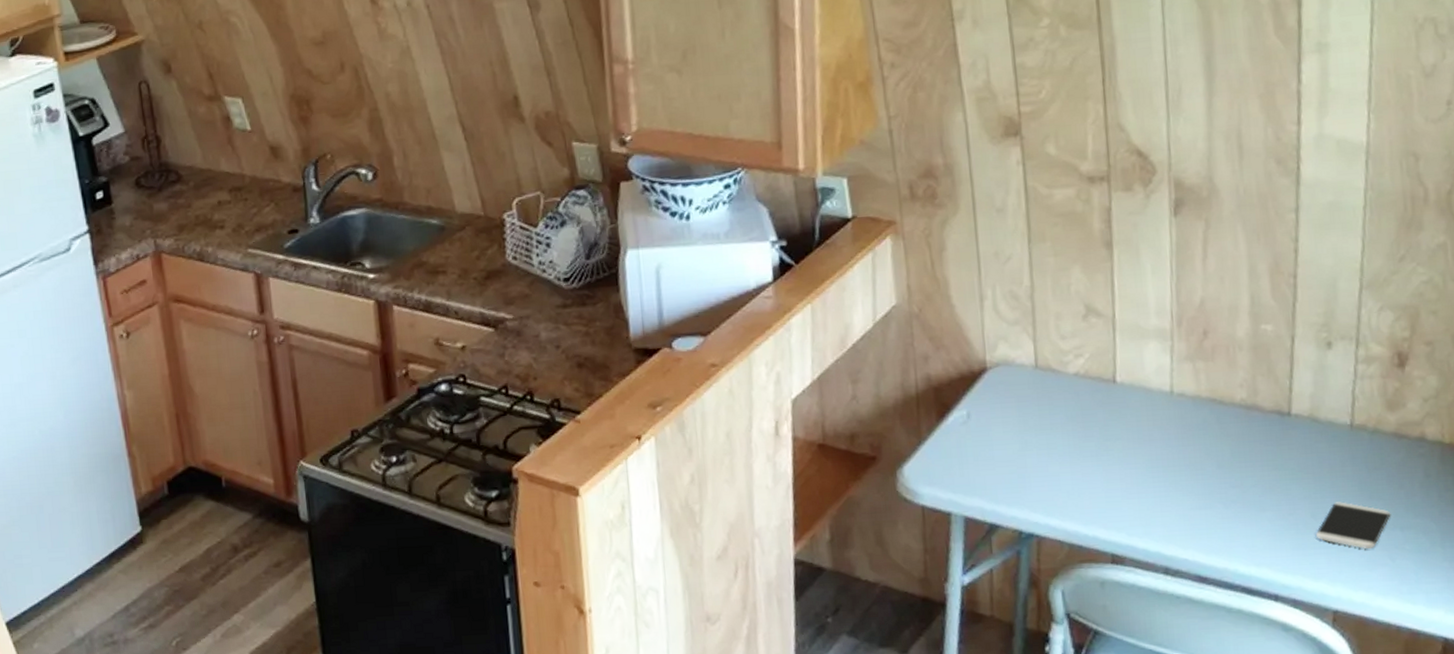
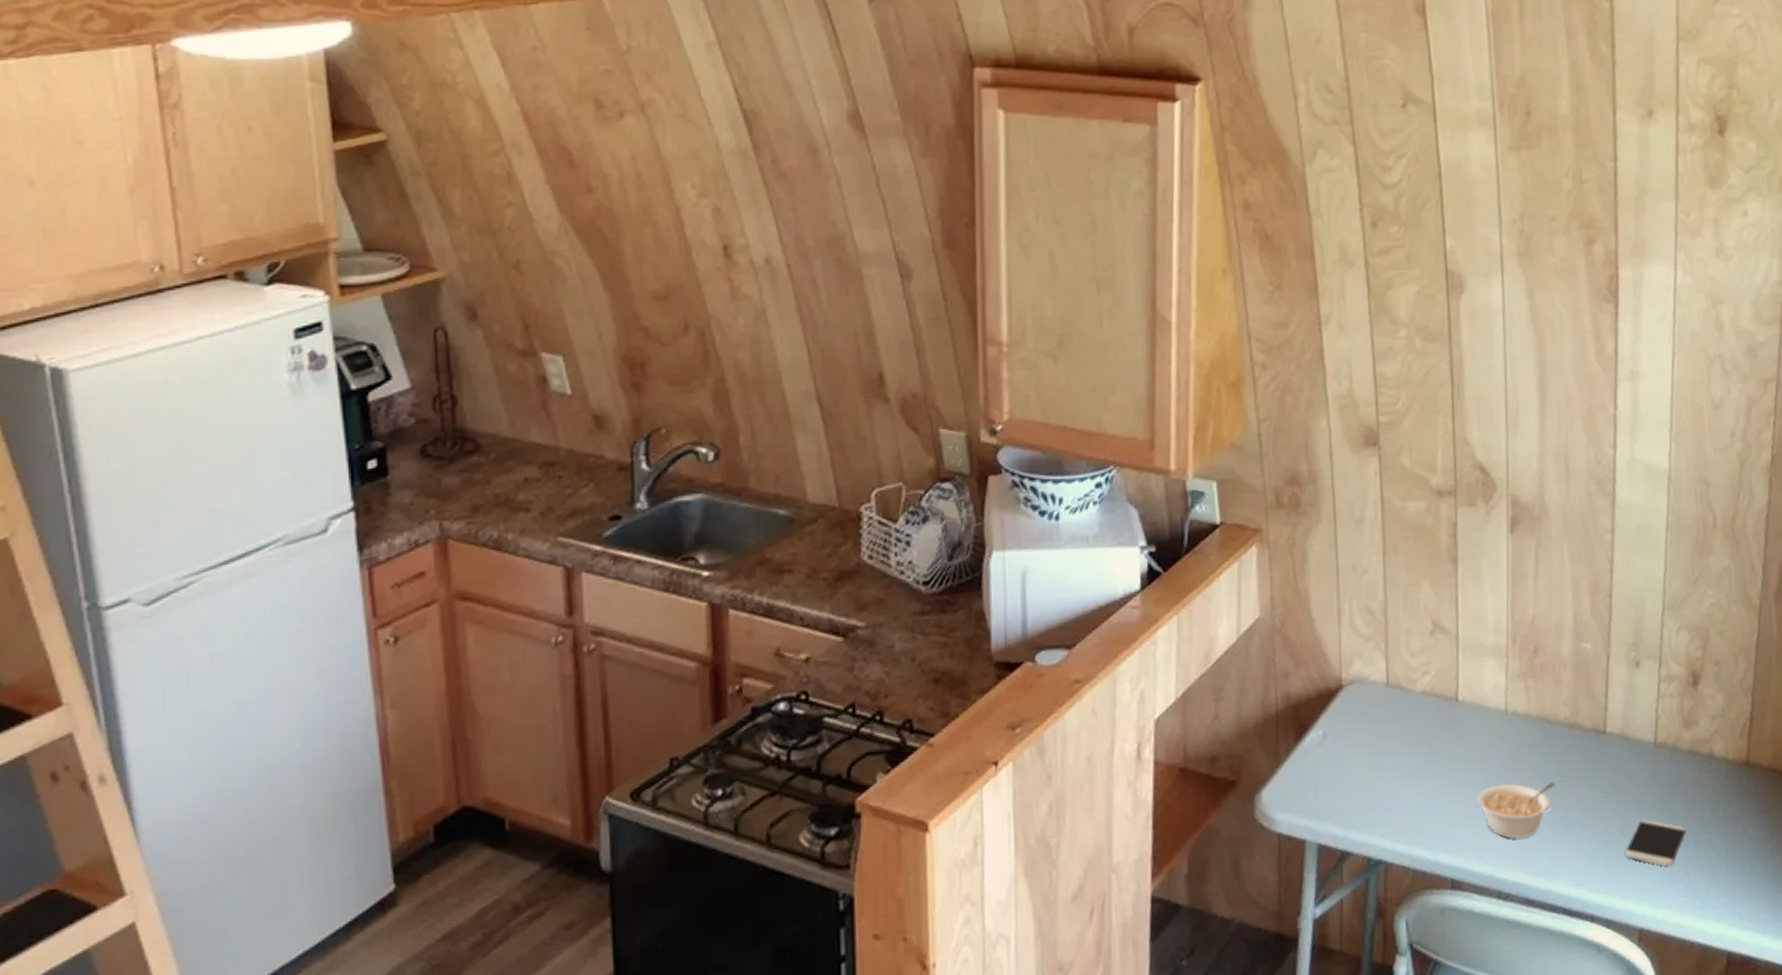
legume: none [1140,463,1231,518] -> present [1477,782,1555,839]

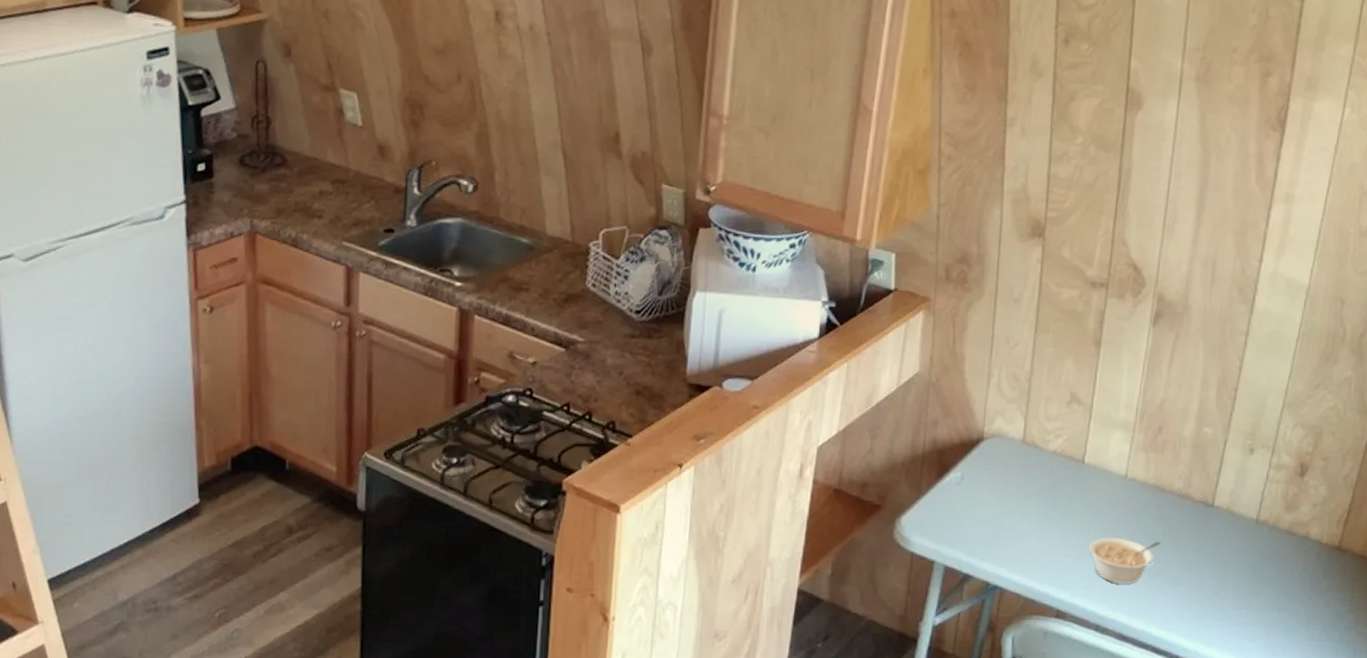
smartphone: present [1625,819,1686,866] -> none [1214,583,1274,625]

